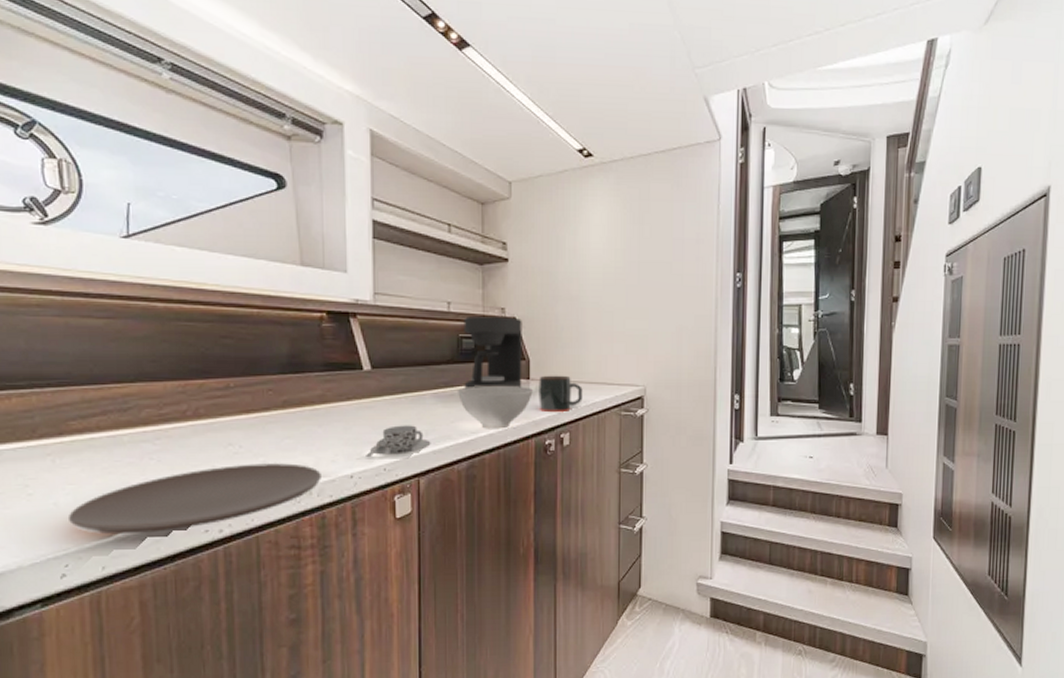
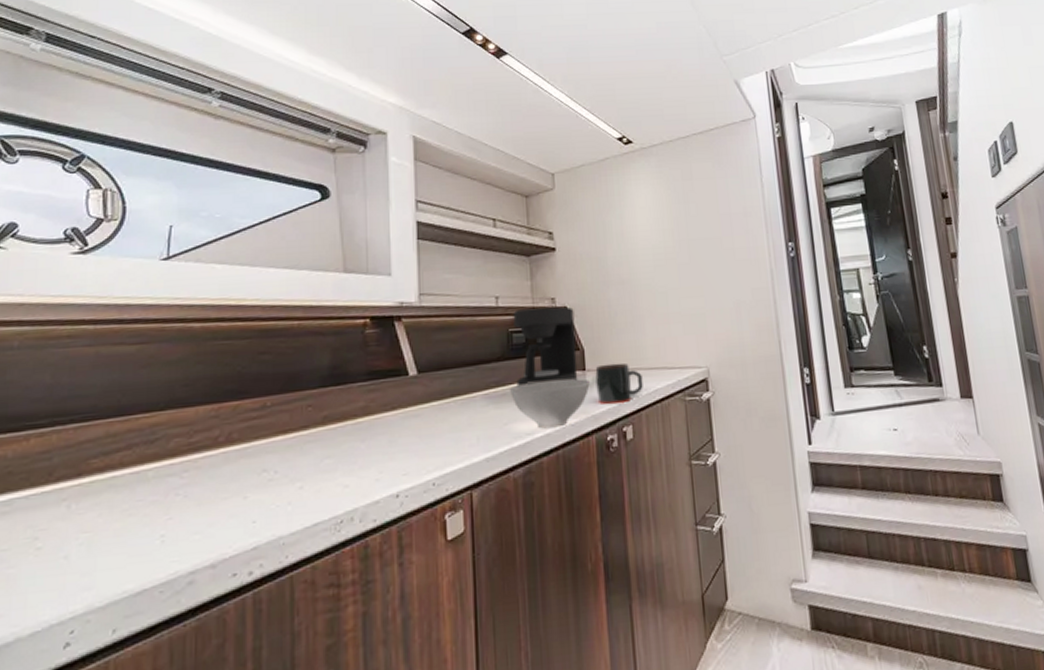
plate: present [67,463,321,535] -> none [78,486,364,589]
teacup: present [366,425,431,458] -> none [413,431,484,473]

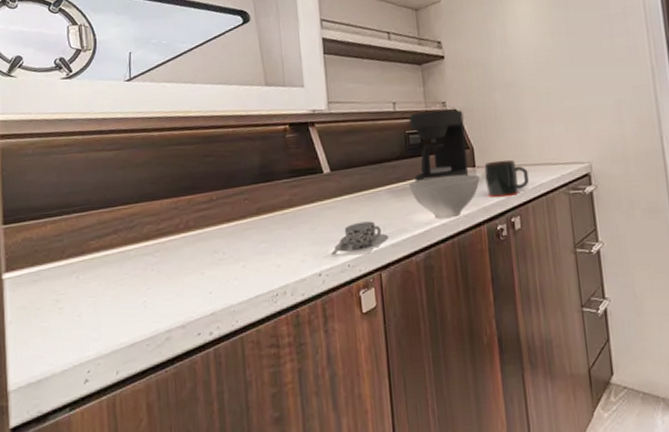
teacup: none [413,431,484,473] -> present [331,221,389,256]

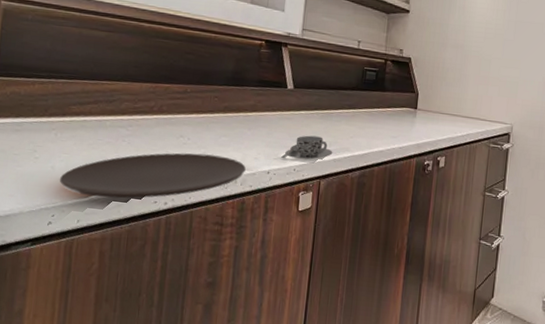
plate: none [89,265,294,342] -> present [59,153,246,199]
bowl: present [408,174,480,220] -> none [357,110,419,148]
coffee maker: present [409,109,469,183] -> none [364,54,416,116]
mug: present [484,159,529,198] -> none [422,107,460,140]

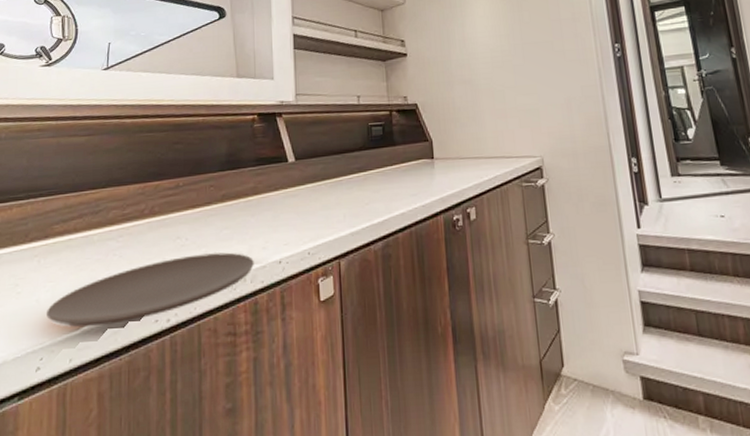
teacup: present [281,135,333,160] -> none [292,209,349,243]

